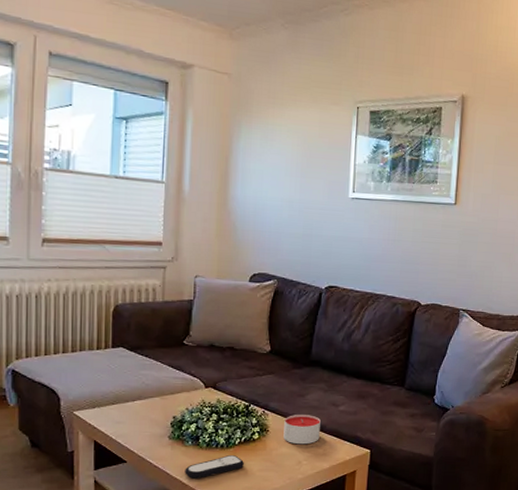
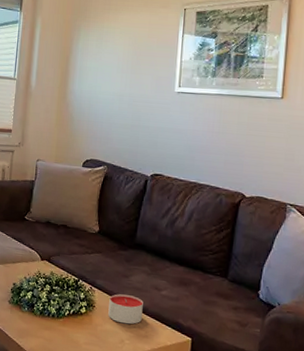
remote control: present [185,455,244,479] -> none [20,325,72,344]

